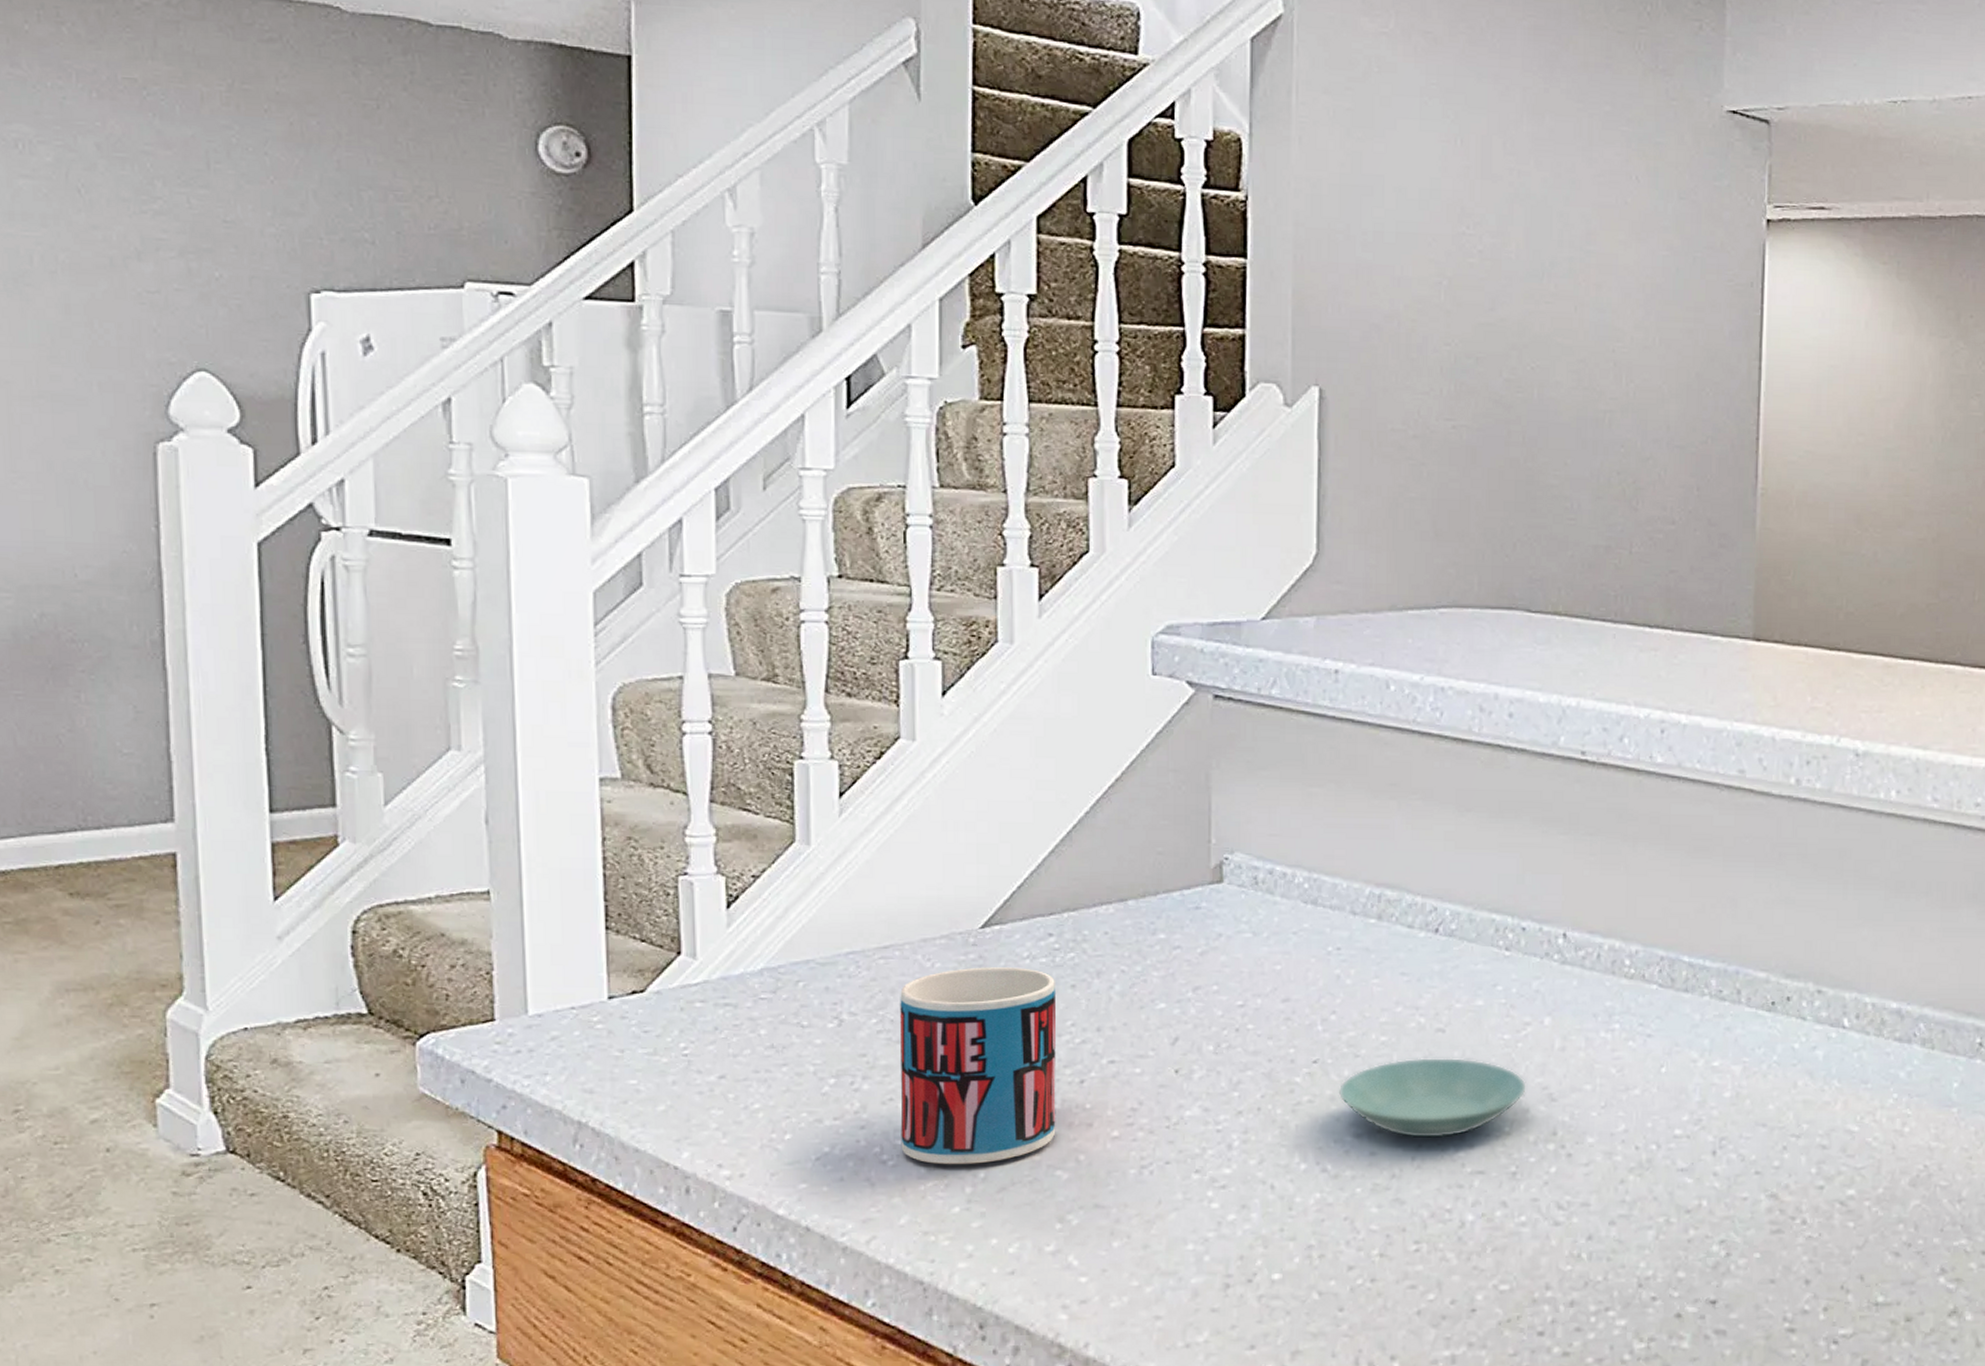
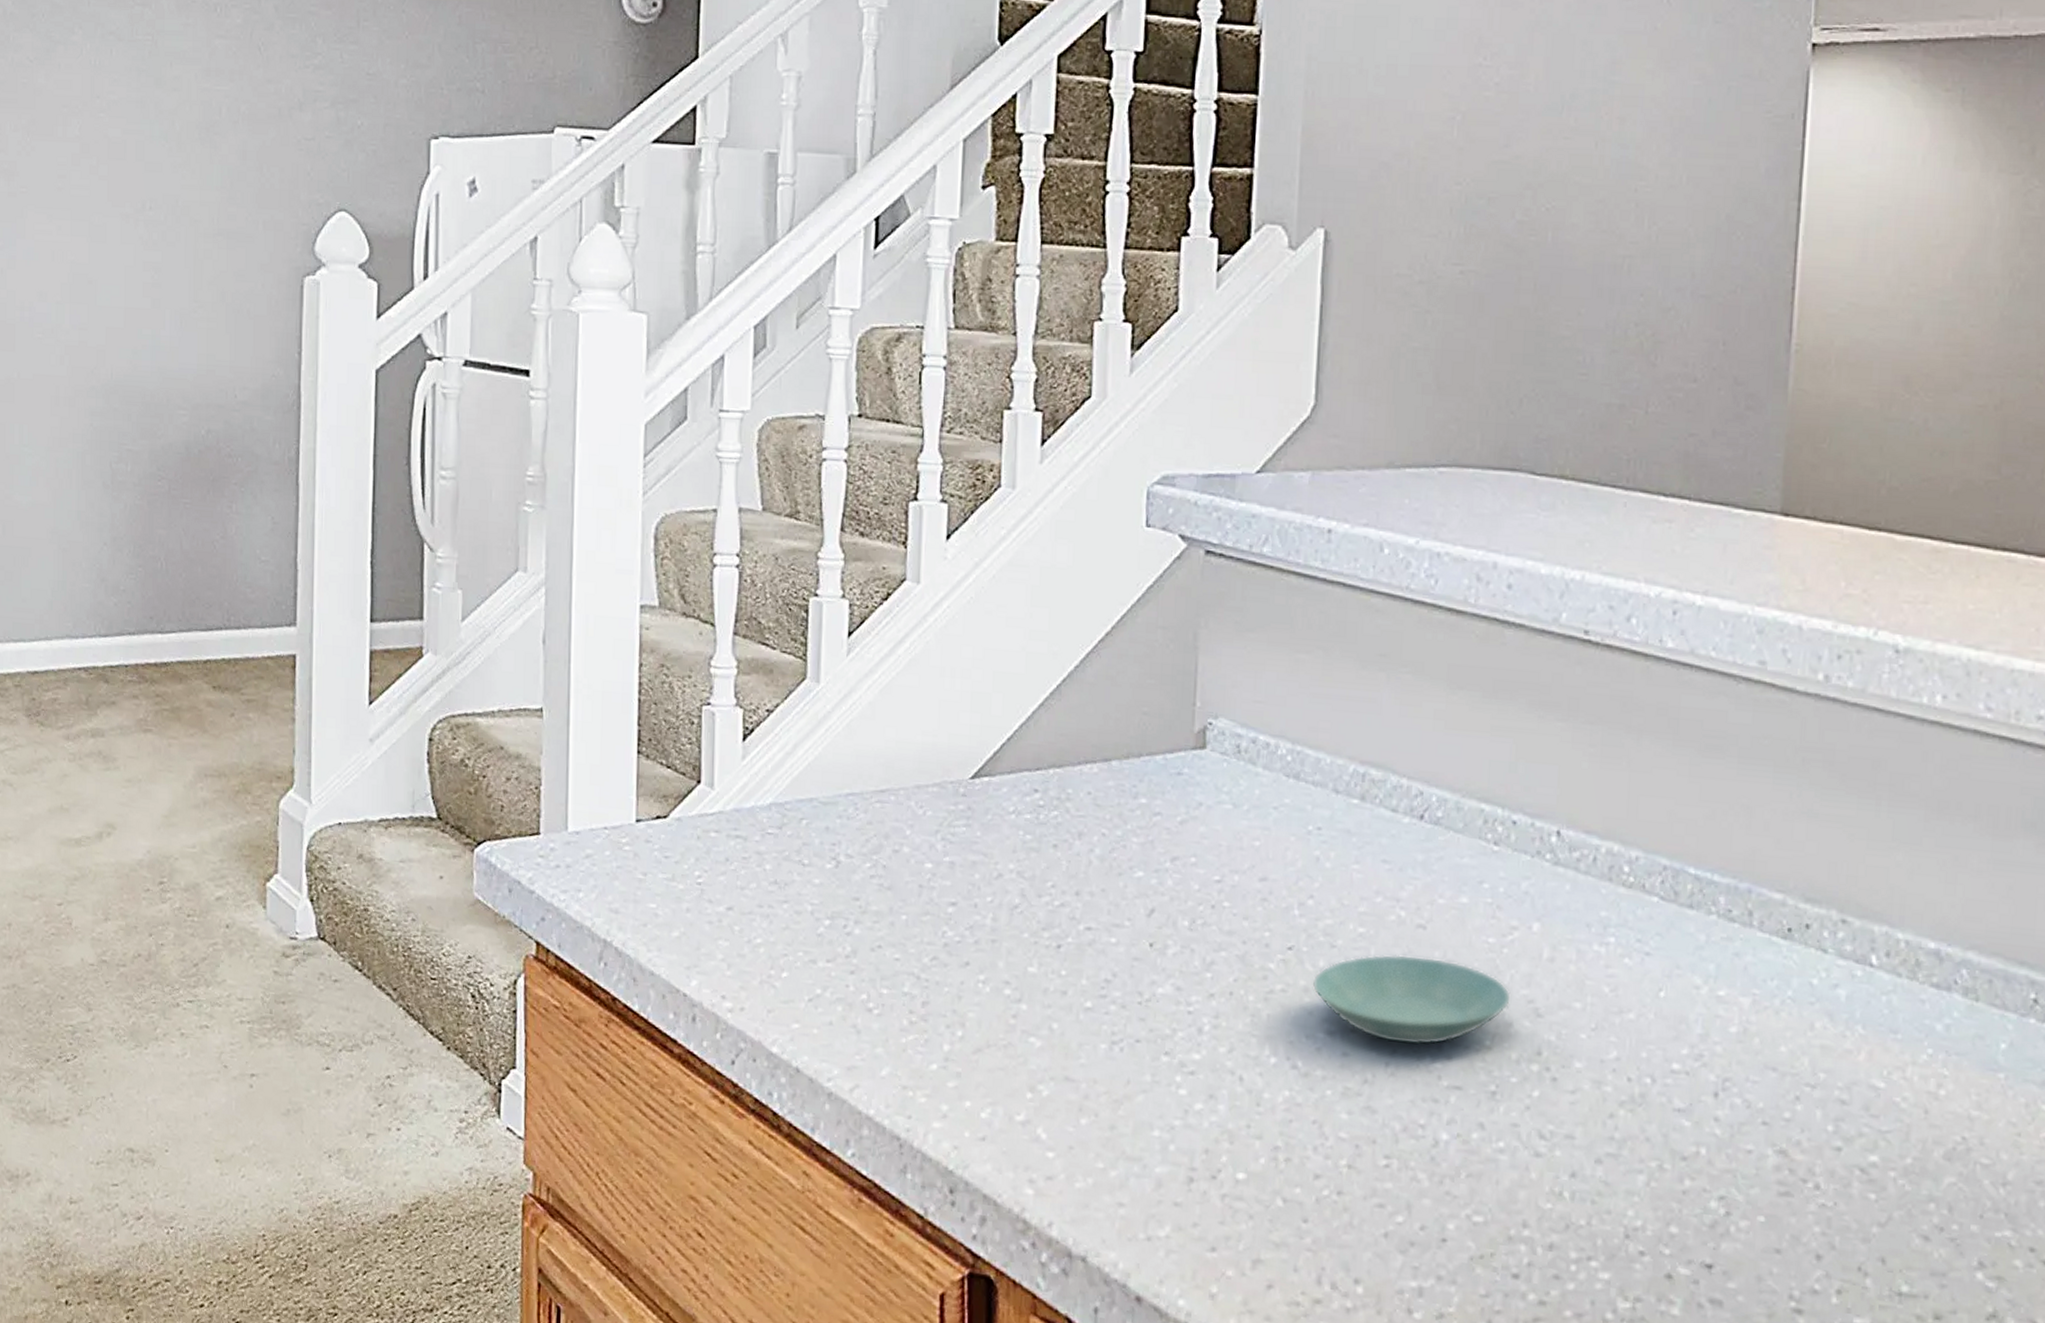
mug: present [900,967,1056,1164] -> none [886,818,1038,1022]

